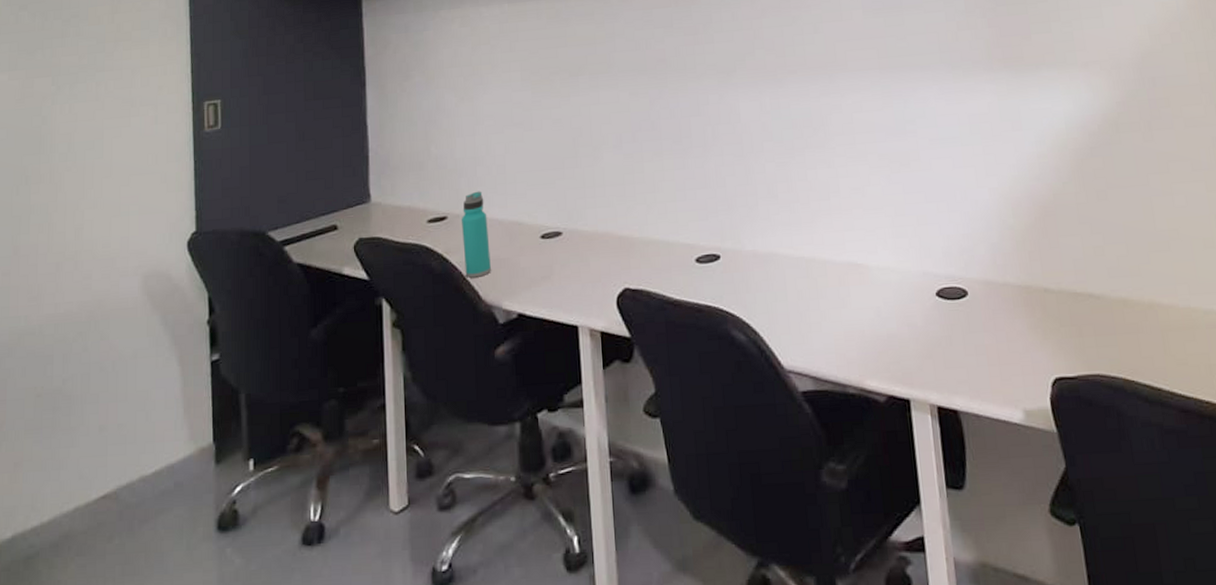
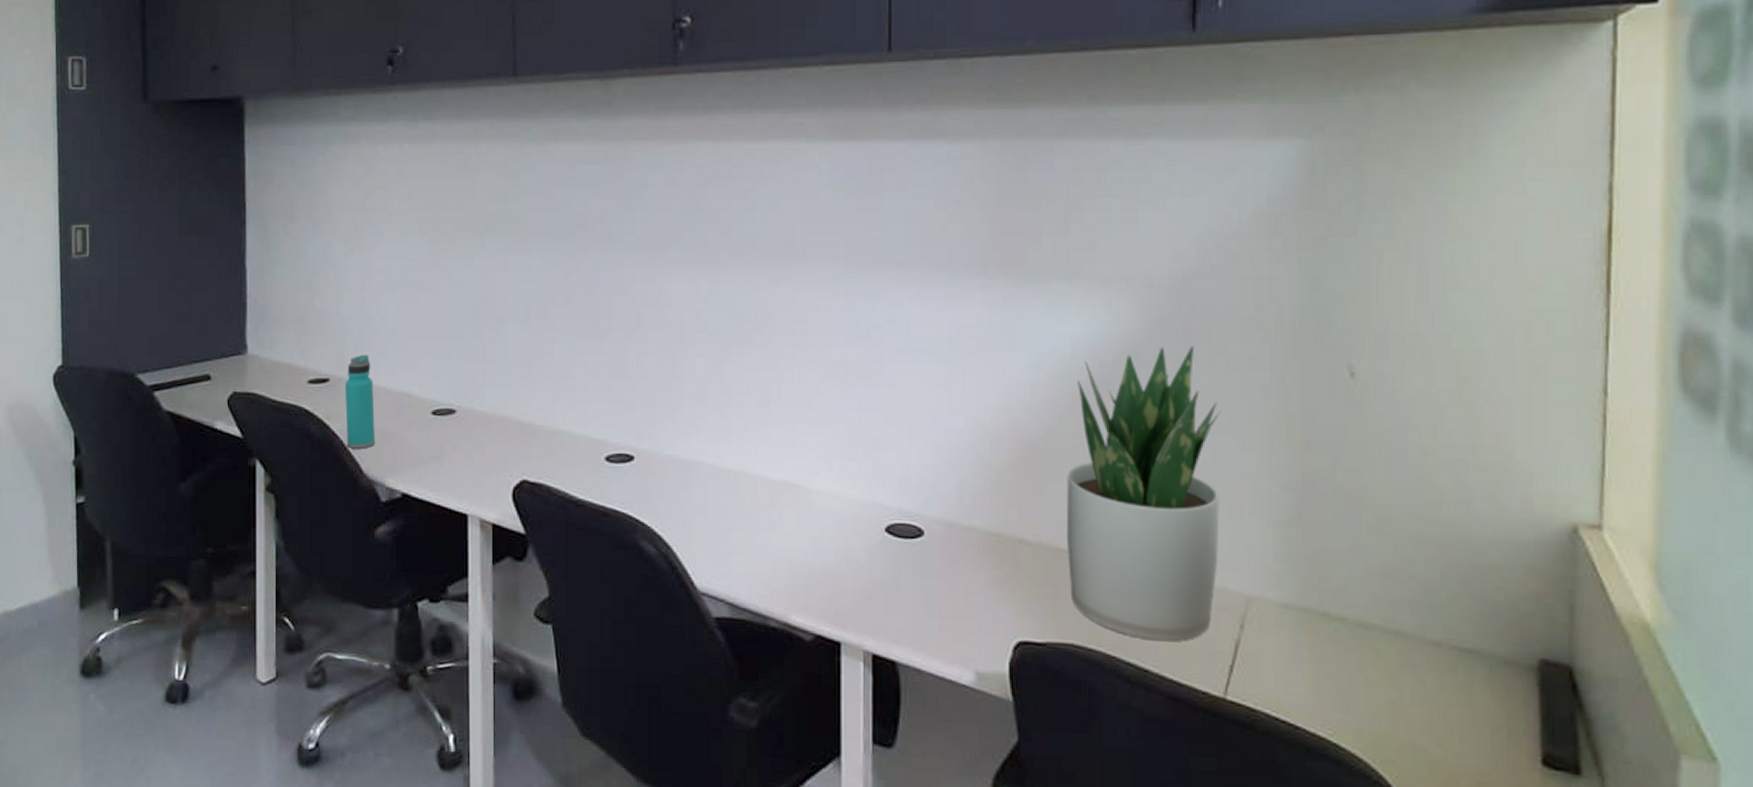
planter: none [1074,111,1204,363] -> present [1066,346,1222,642]

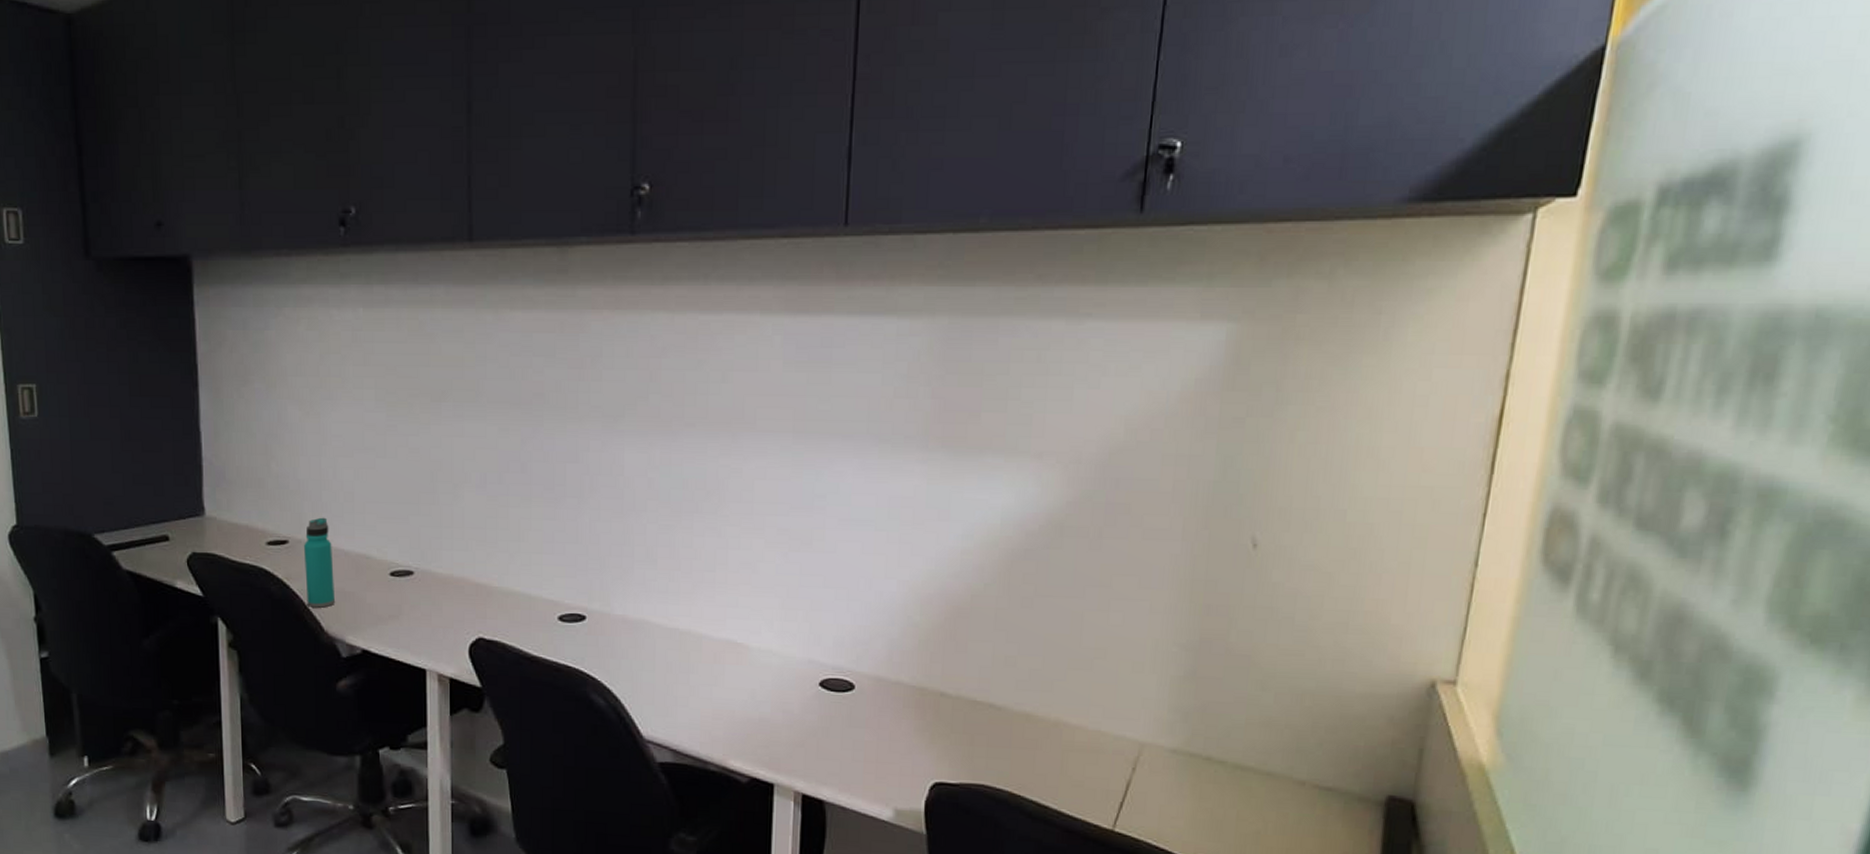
planter: present [1066,346,1222,642] -> none [984,518,1134,783]

